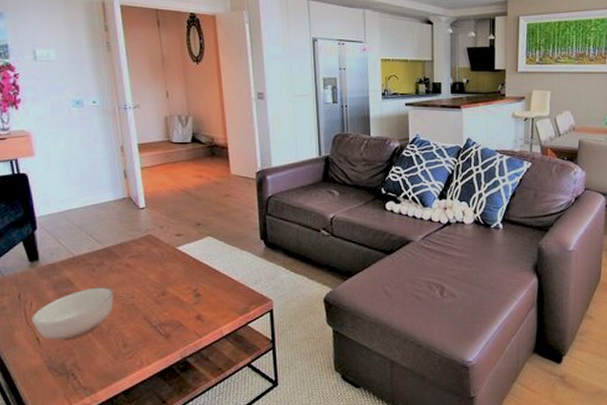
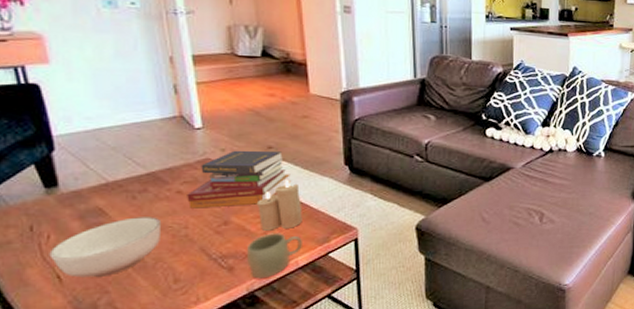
books: none [133,227,217,280] -> present [187,150,292,209]
mug: none [179,303,226,346] -> present [246,233,302,279]
candle: none [188,253,226,301] -> present [256,179,303,231]

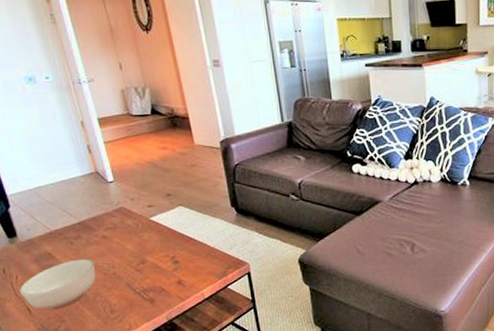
books: present [187,150,292,209] -> none [110,198,190,251]
mug: present [246,233,302,279] -> none [161,269,205,309]
candle: present [256,179,303,231] -> none [164,222,203,268]

